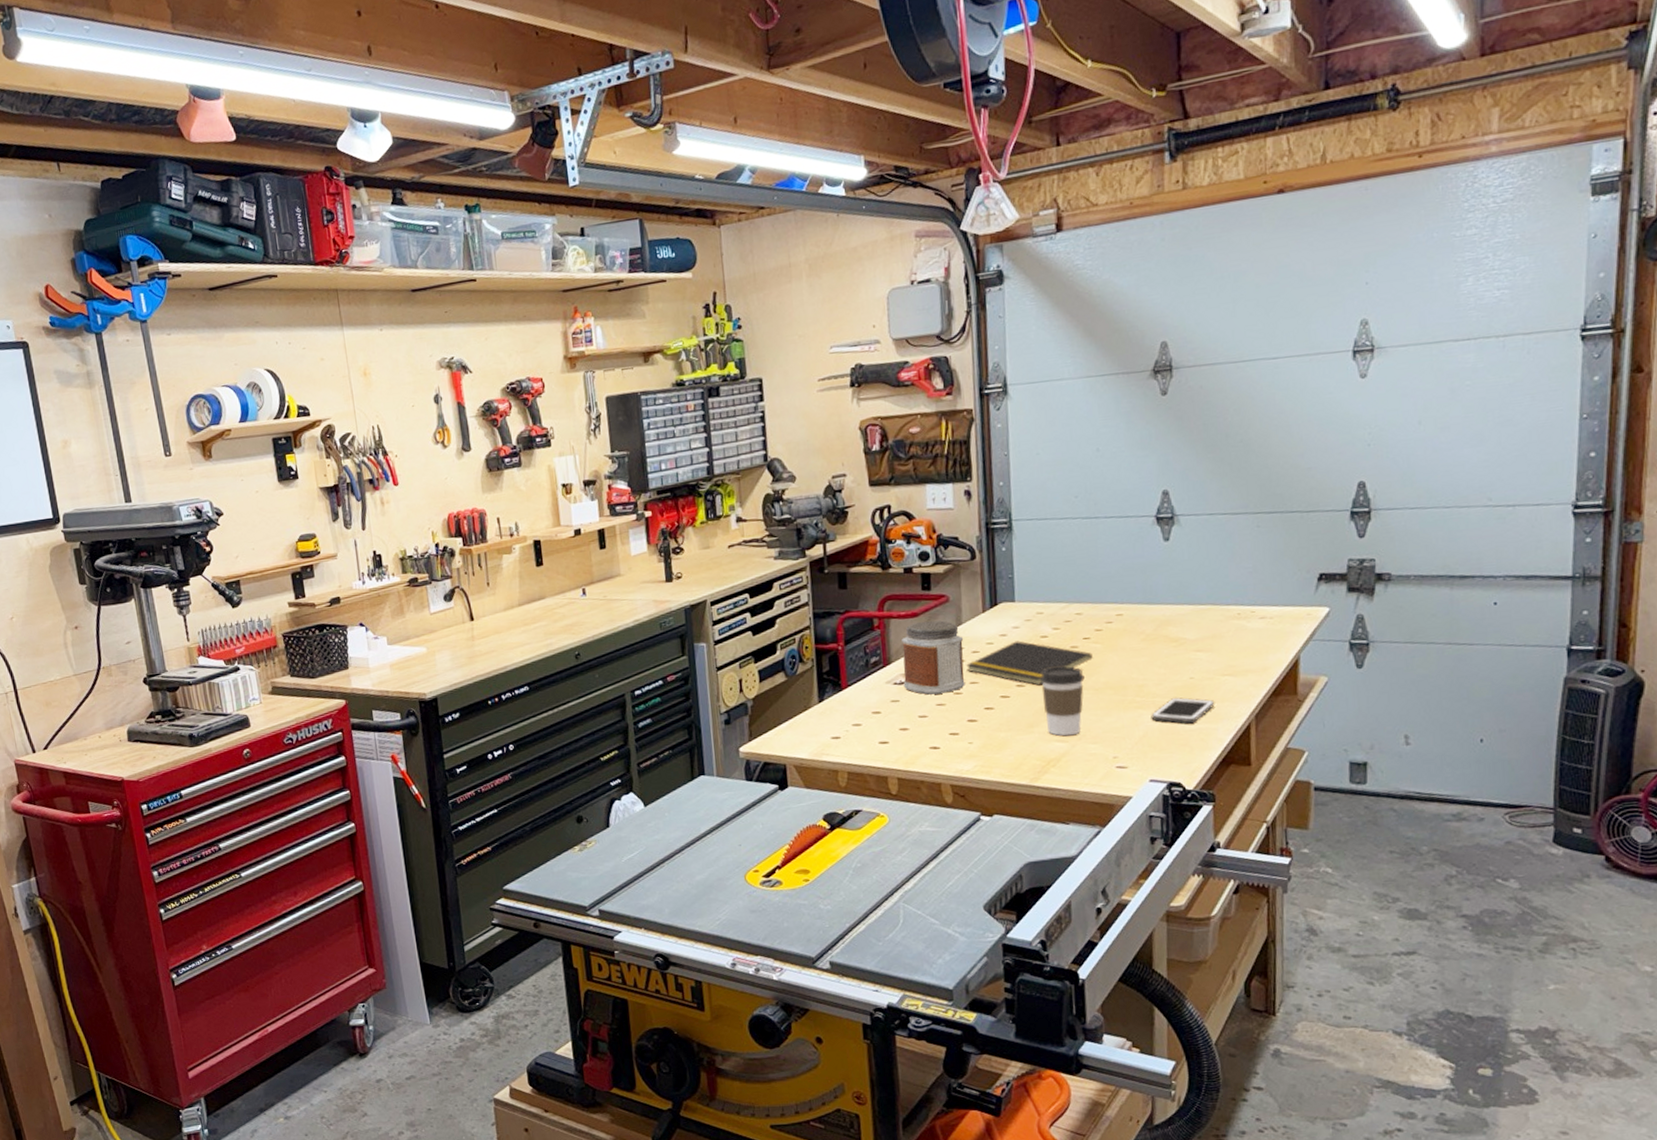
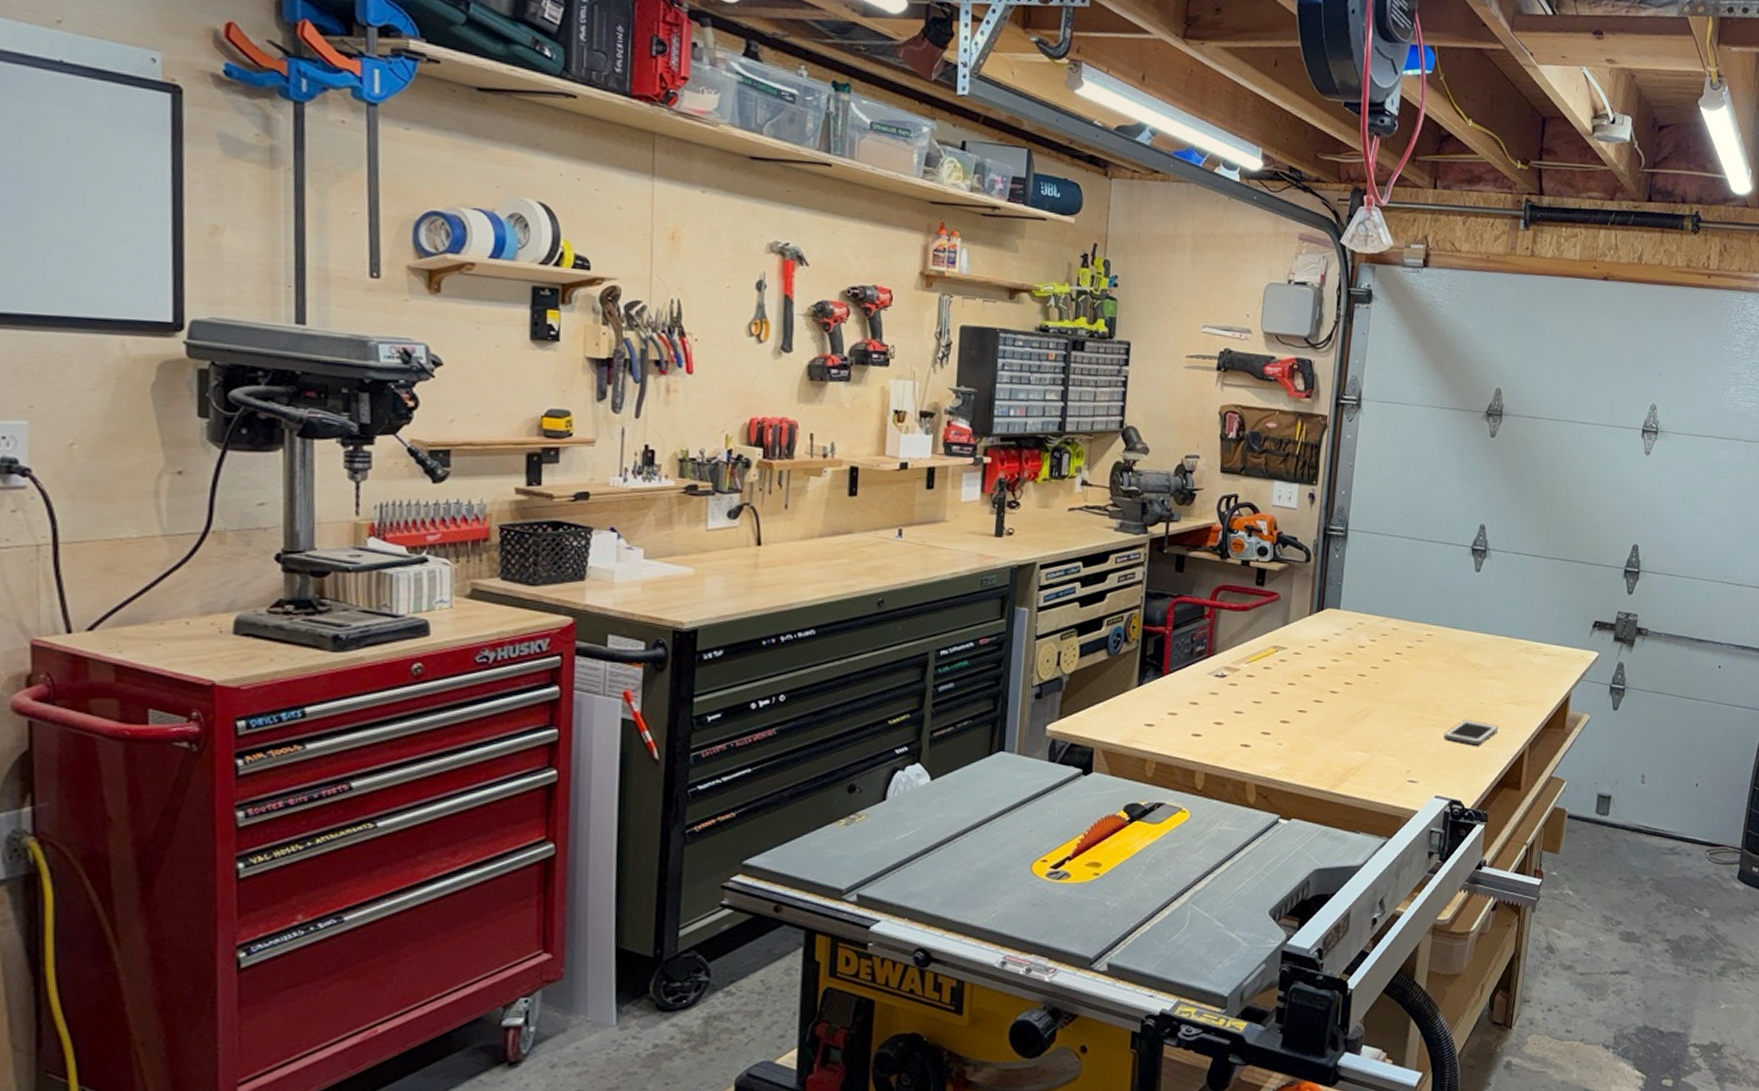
jar: present [902,620,965,695] -> none [1224,616,1288,691]
notepad: present [966,640,1093,686] -> none [1287,647,1402,694]
coffee cup: present [1040,666,1085,736] -> none [1352,677,1392,746]

